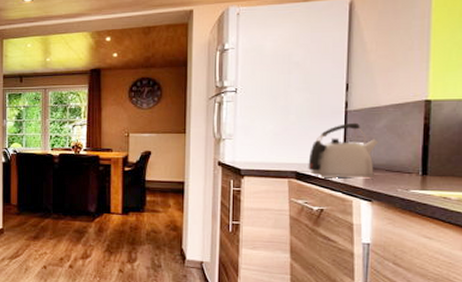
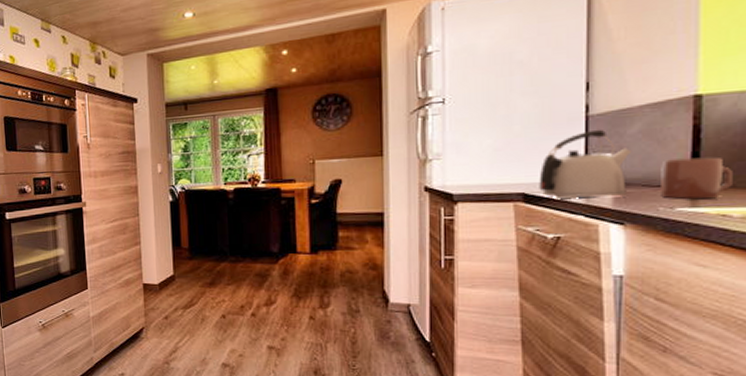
mug: none [399,150,452,184] -> present [661,157,732,200]

